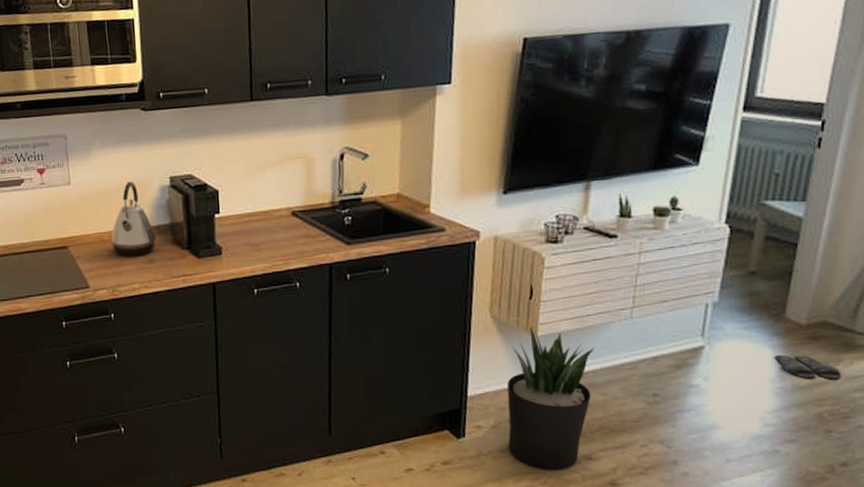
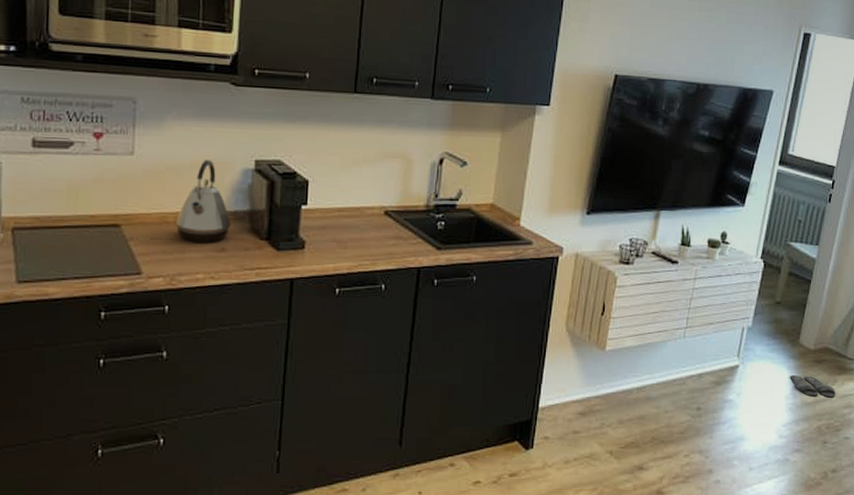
planter: present [508,326,595,469] -> none [571,341,653,479]

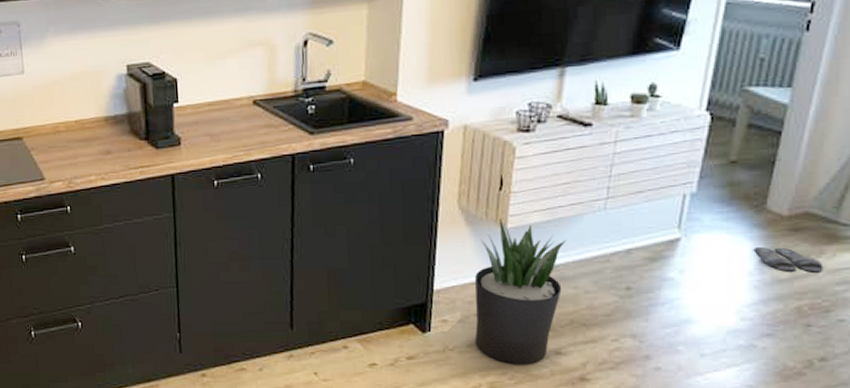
kettle: present [175,160,231,243] -> none [65,70,113,148]
planter: none [571,341,653,479] -> present [474,218,567,364]

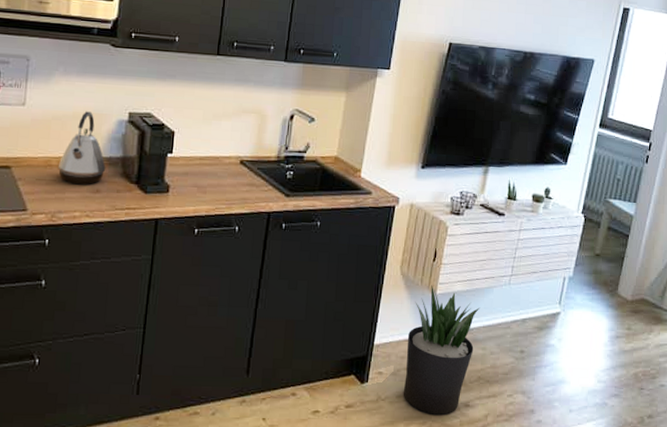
kettle: none [65,70,113,148] -> present [57,111,106,185]
slippers: present [753,246,824,273] -> none [608,323,652,346]

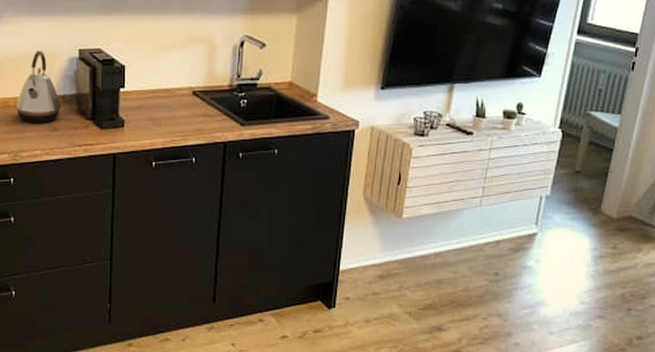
planter: present [403,285,480,415] -> none [372,209,450,338]

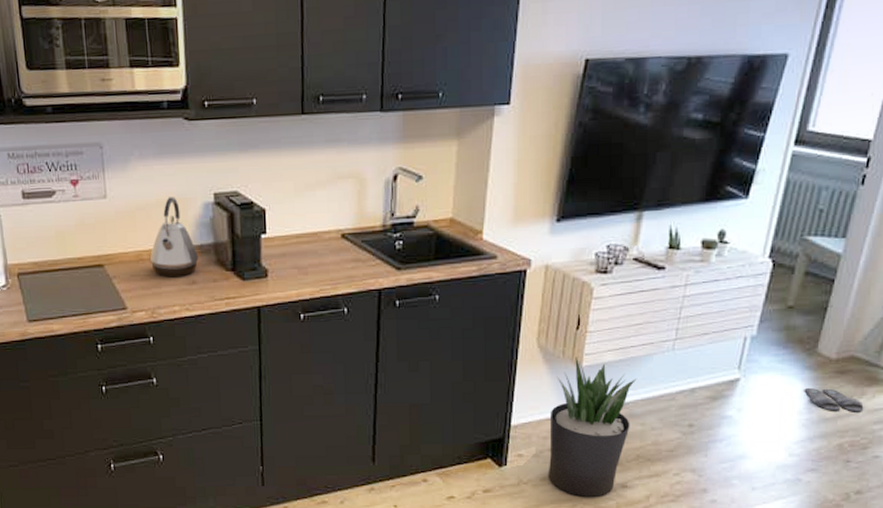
planter: none [372,209,450,338] -> present [548,357,637,497]
slippers: none [591,242,641,266] -> present [804,387,864,412]

